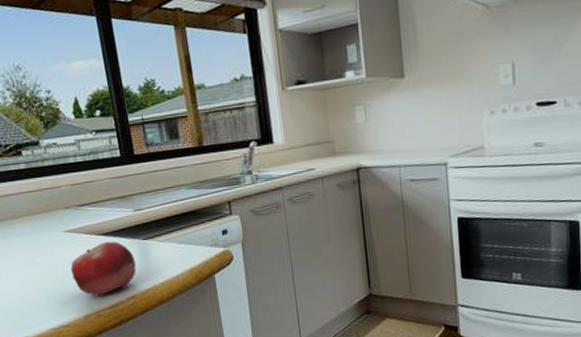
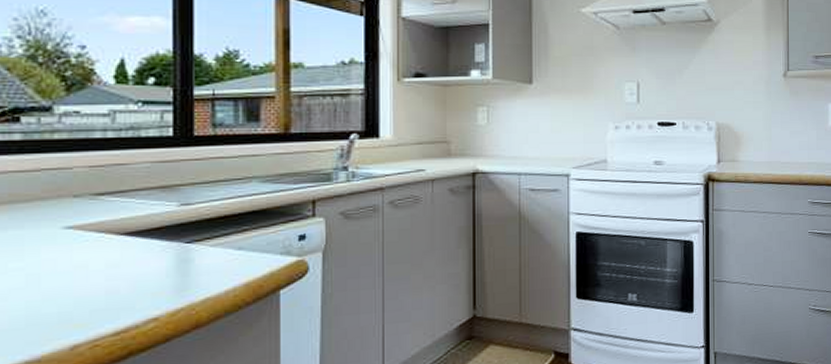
fruit: present [70,241,137,296] -> none [63,243,168,318]

